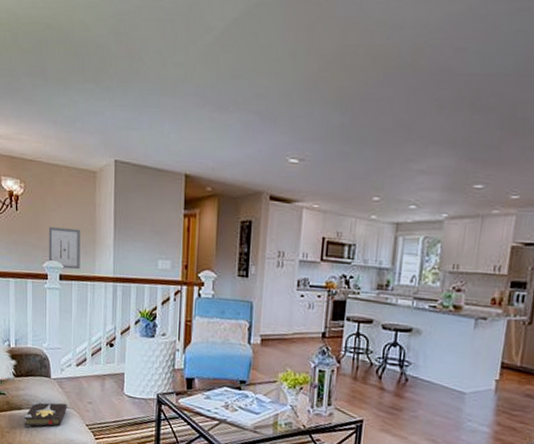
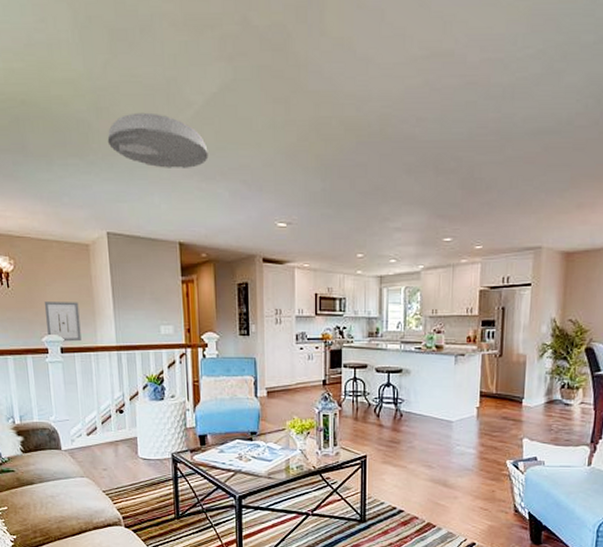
hardback book: present [24,402,67,428] -> none [37,473,82,501]
ceiling light: none [124,38,224,97] -> present [107,112,208,168]

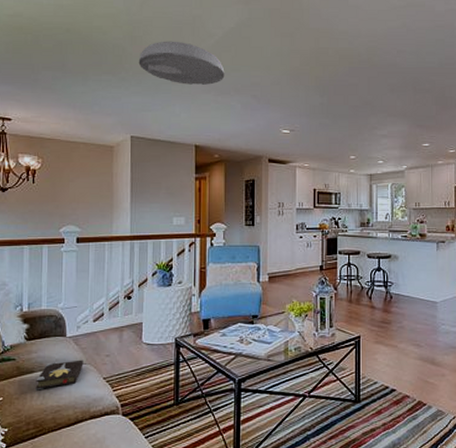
hardback book: none [37,473,82,501] -> present [35,360,84,391]
wall art: present [44,302,82,342] -> none [65,196,98,232]

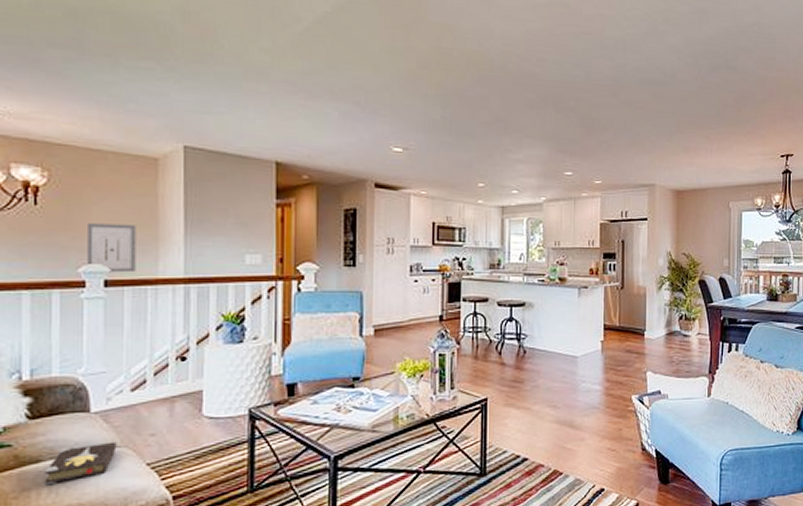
wall art: none [65,196,98,232] -> present [86,223,136,273]
ceiling light: present [138,41,225,85] -> none [194,21,317,85]

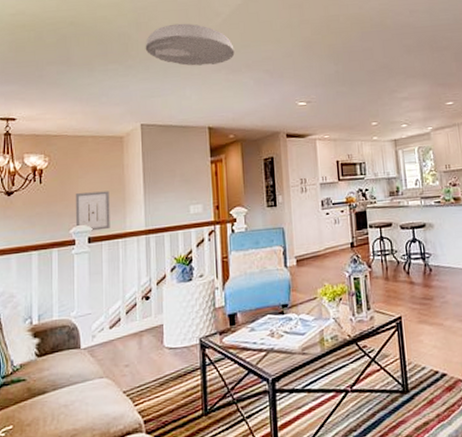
hardback book: present [44,441,117,486] -> none [49,373,101,414]
ceiling light: none [194,21,317,85] -> present [145,23,235,66]

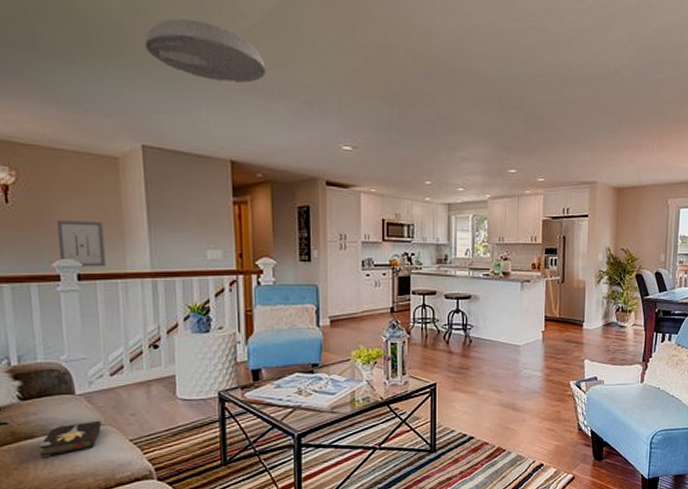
hardback book: none [49,373,101,414] -> present [39,420,102,458]

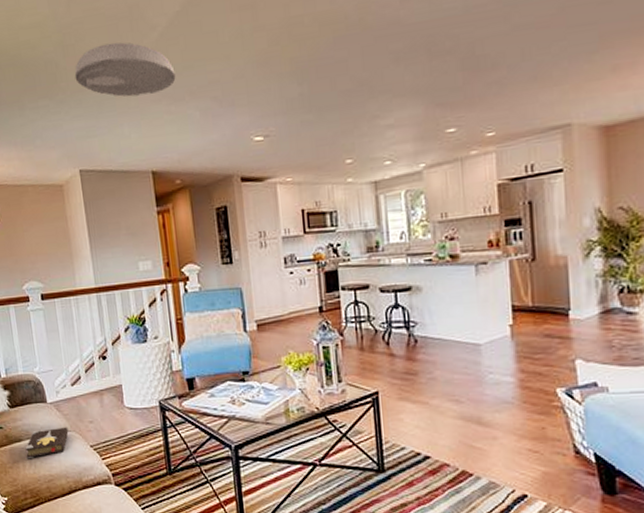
wall art: present [56,221,106,267] -> none [23,245,61,288]

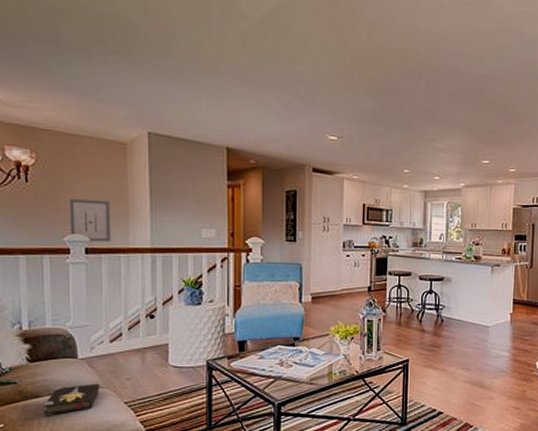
wall art: none [23,245,61,288] -> present [69,199,111,242]
ceiling light: present [74,42,176,97] -> none [155,19,262,77]

